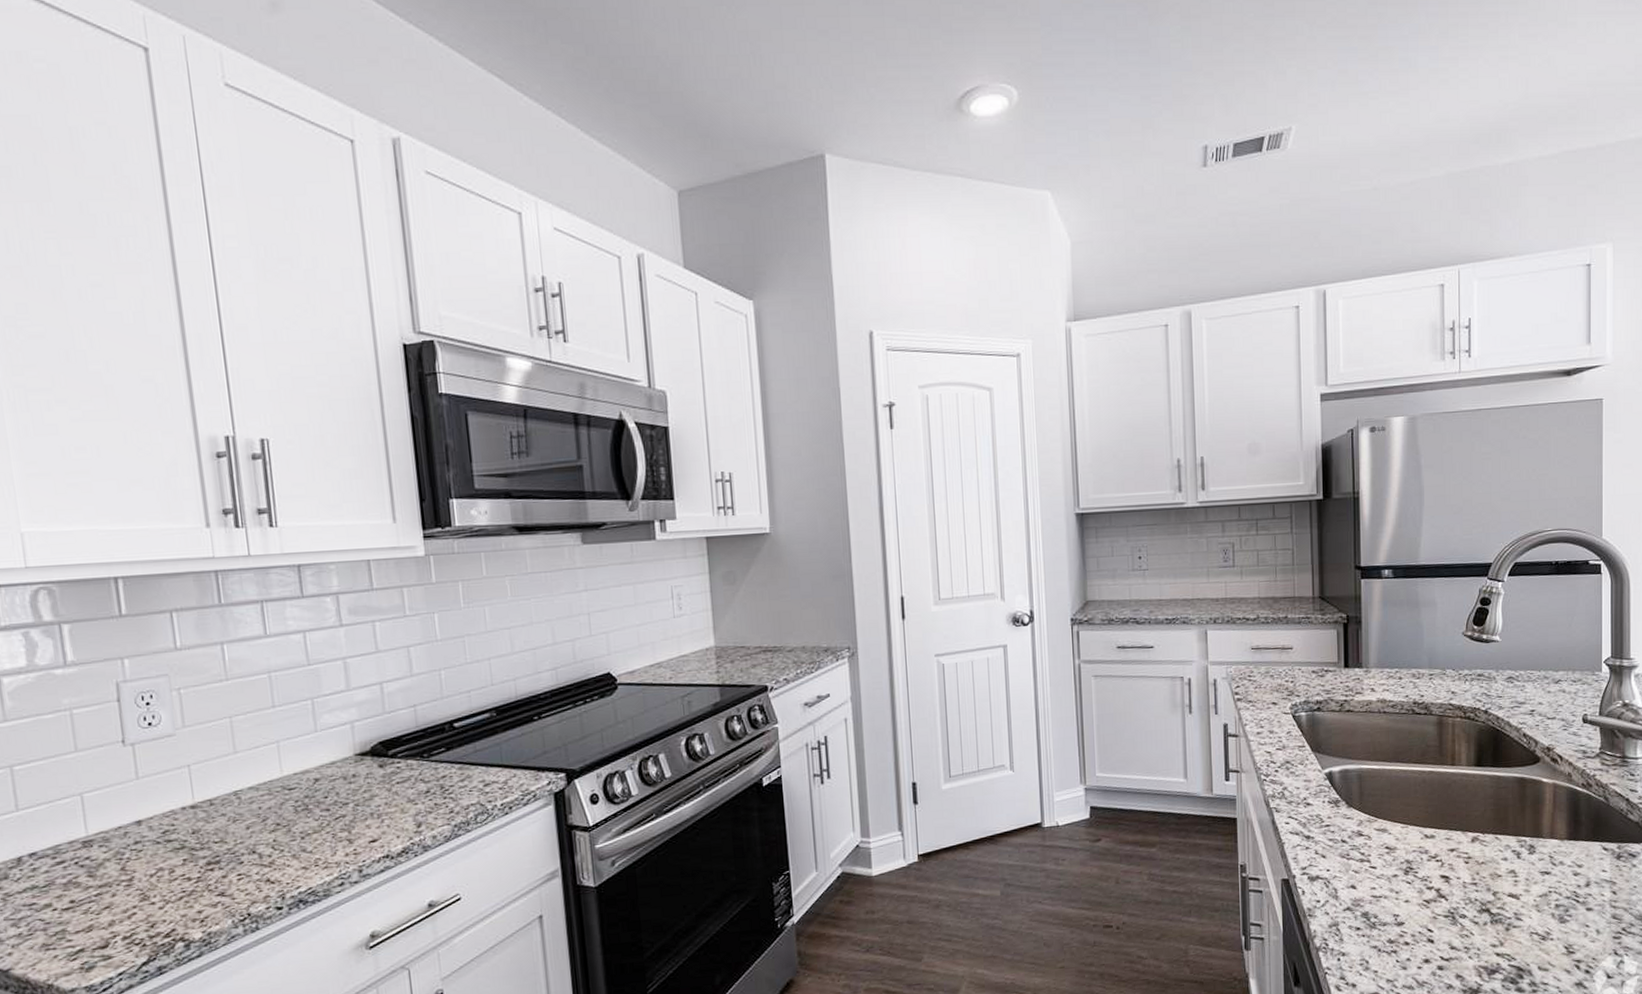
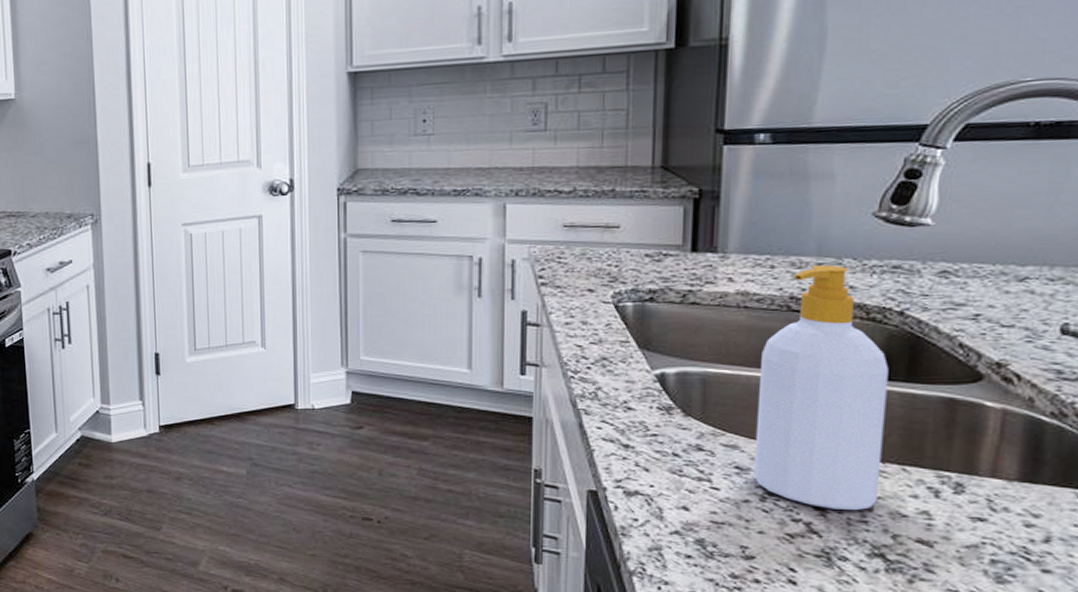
soap bottle: none [1397,675,1482,876] -> present [753,265,889,511]

